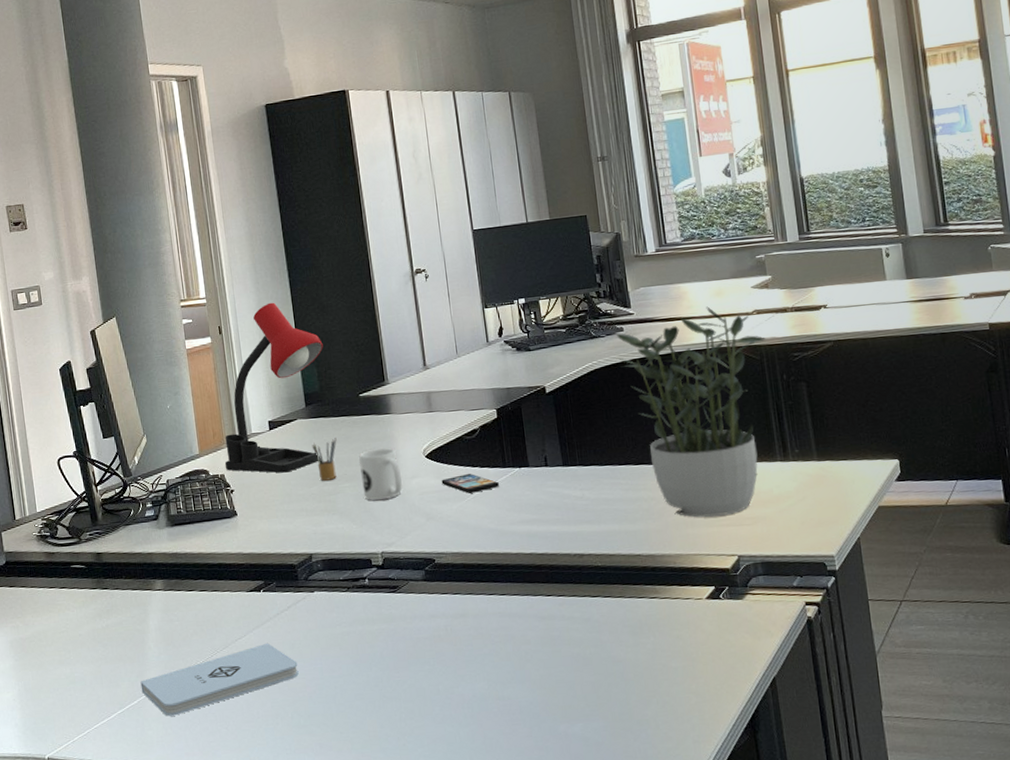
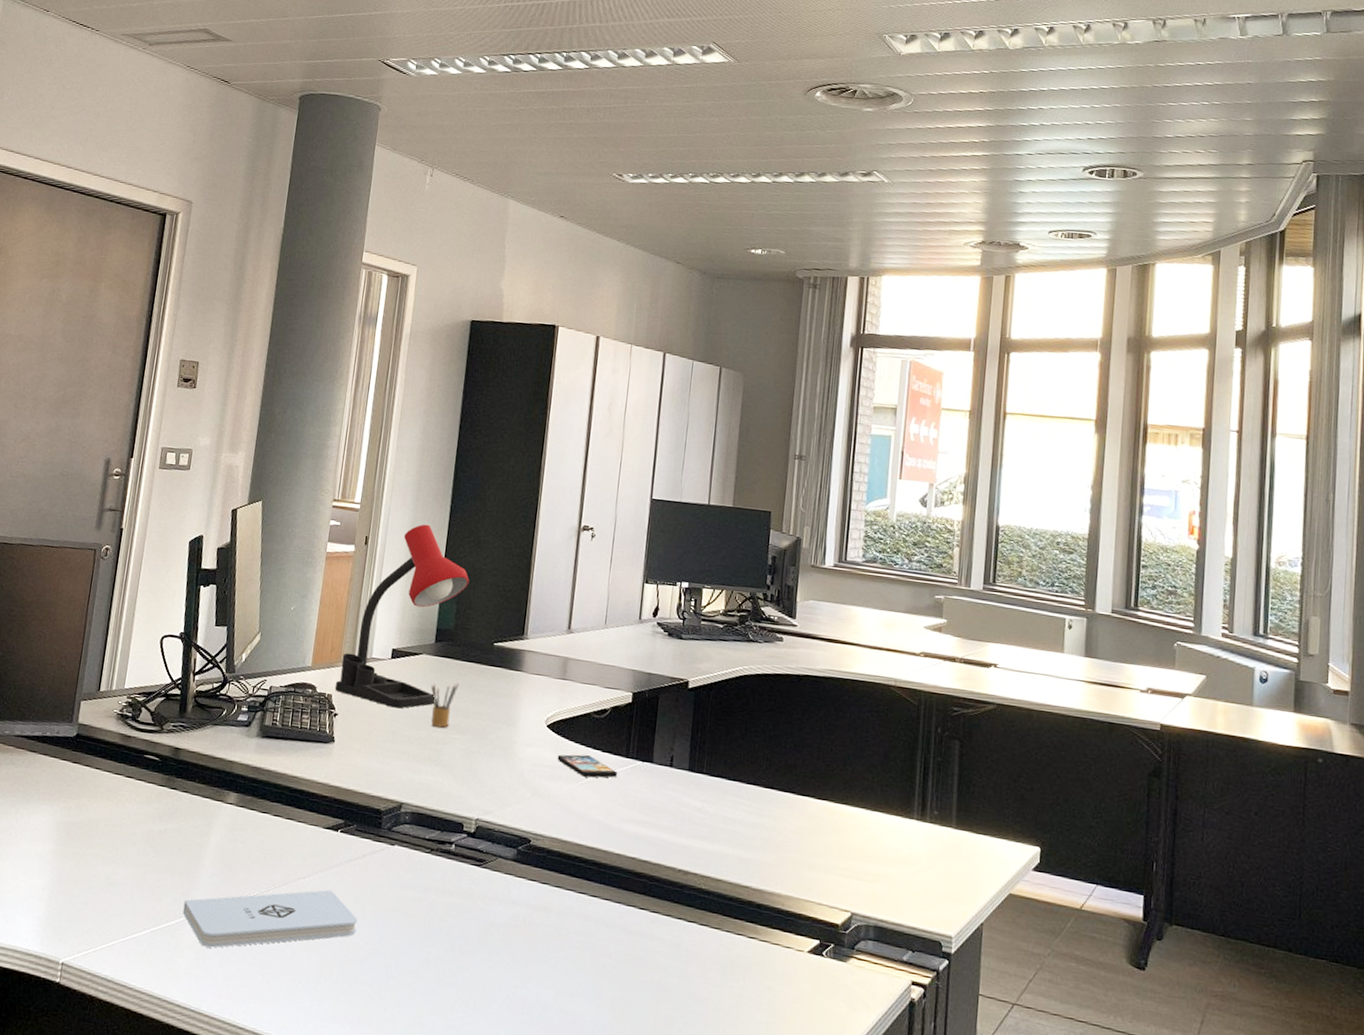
mug: present [359,448,402,501] -> none [472,705,518,763]
potted plant: present [617,306,766,517] -> none [771,636,928,865]

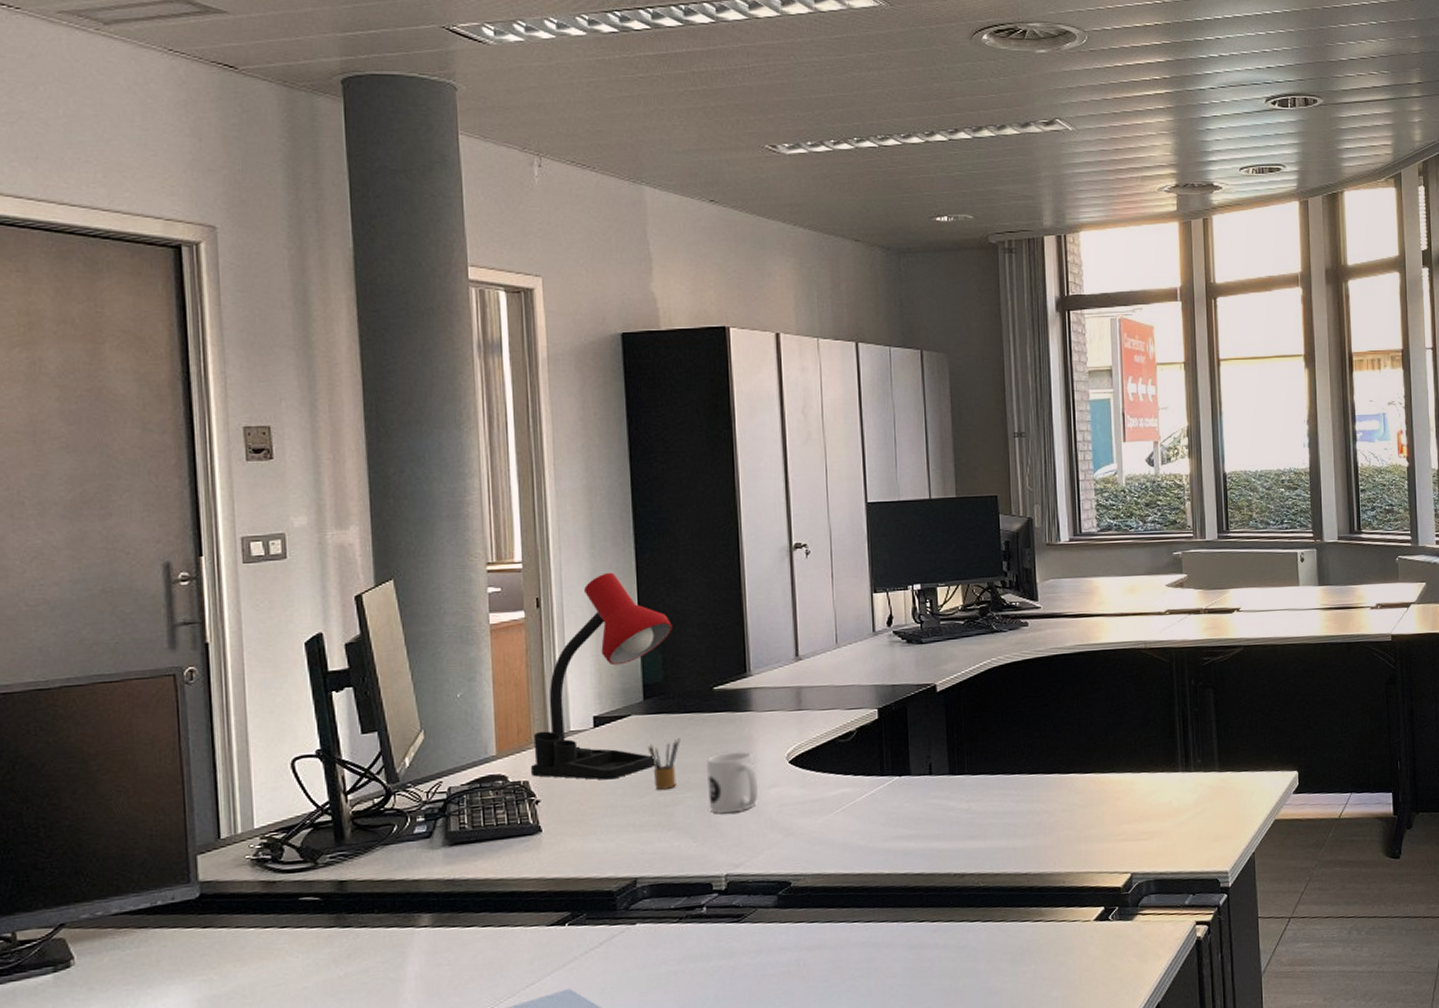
mug: none [472,705,518,763] -> present [707,751,758,814]
smartphone: present [557,754,617,778] -> none [806,782,874,805]

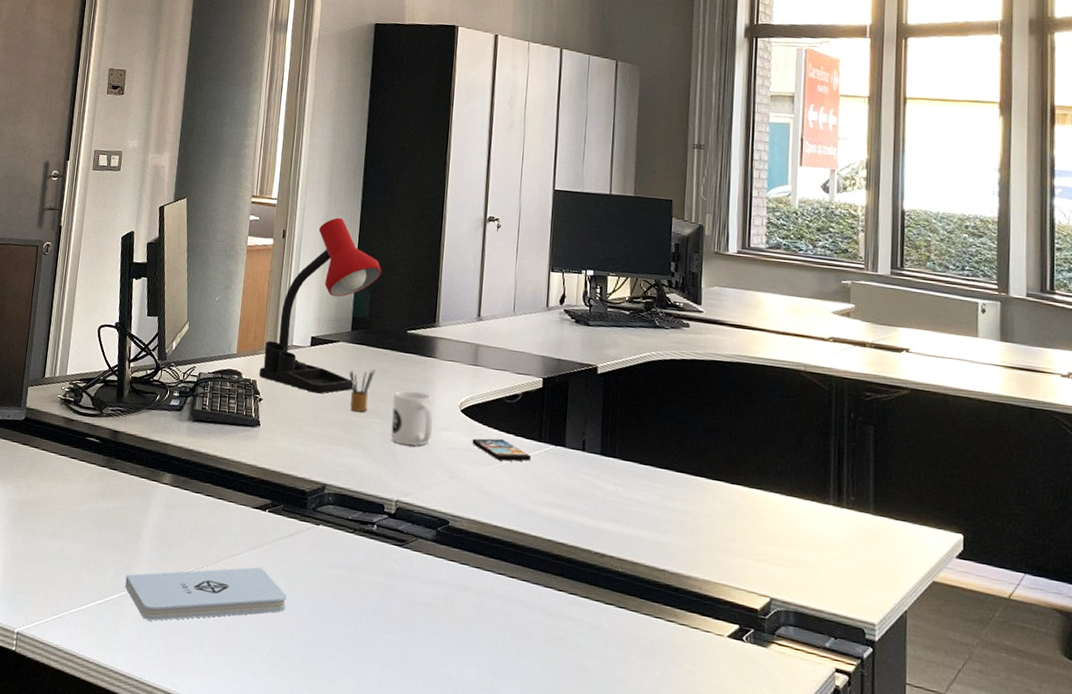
smartphone: none [806,782,874,805] -> present [472,438,531,462]

